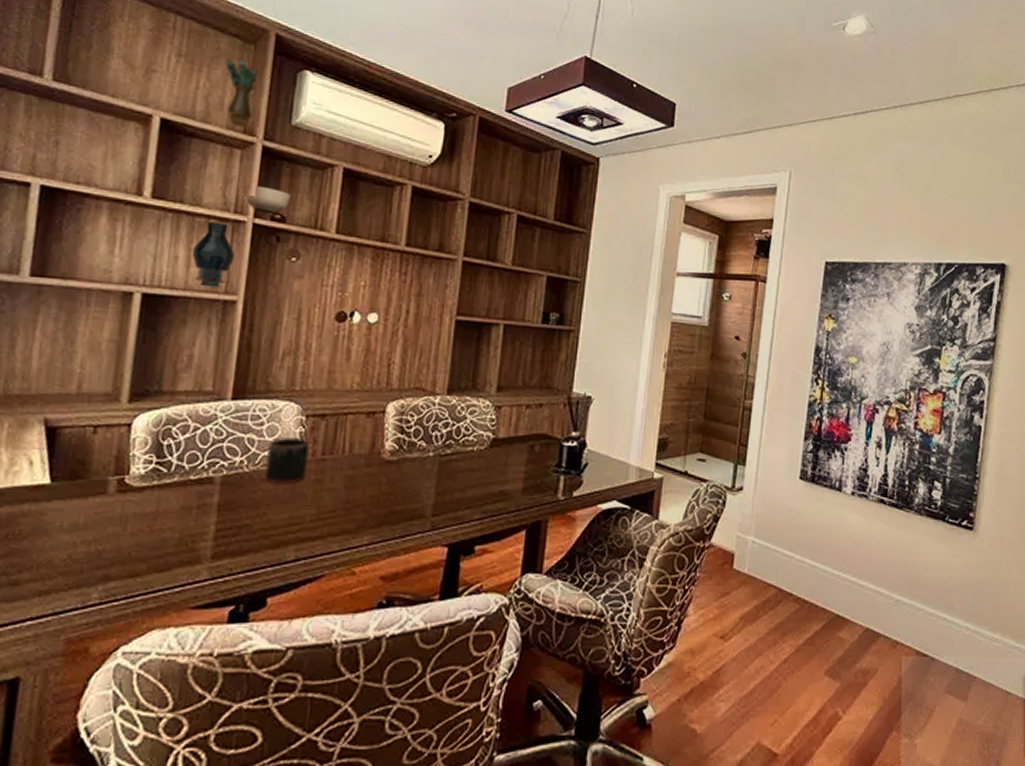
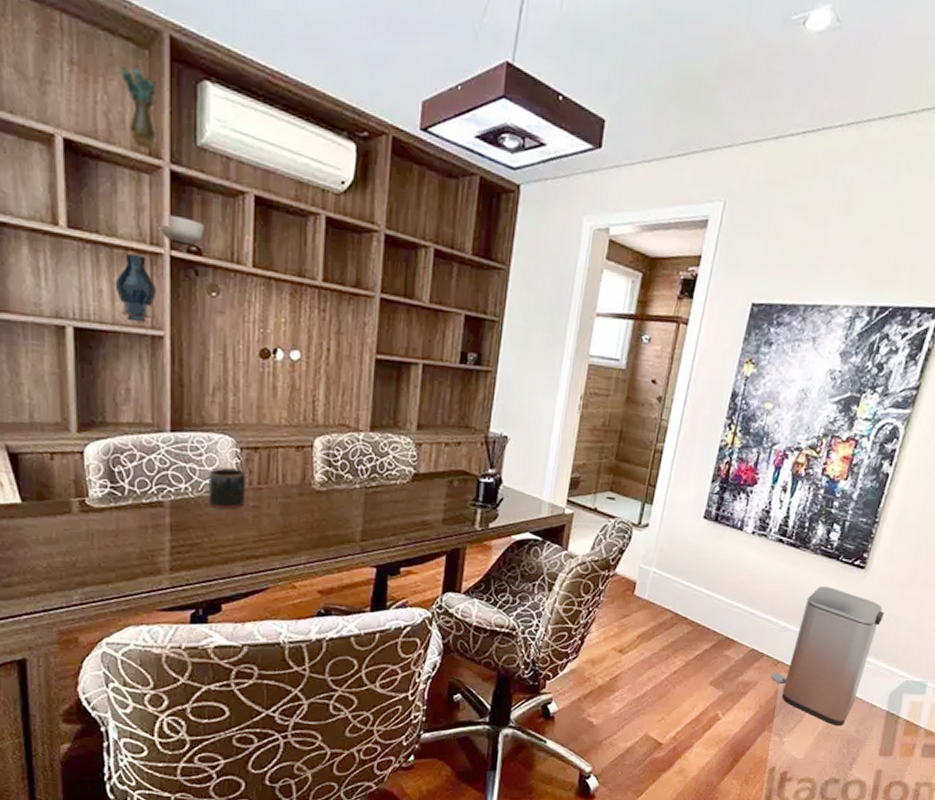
pedal bin: none [891,551,1001,720] -> present [771,586,884,725]

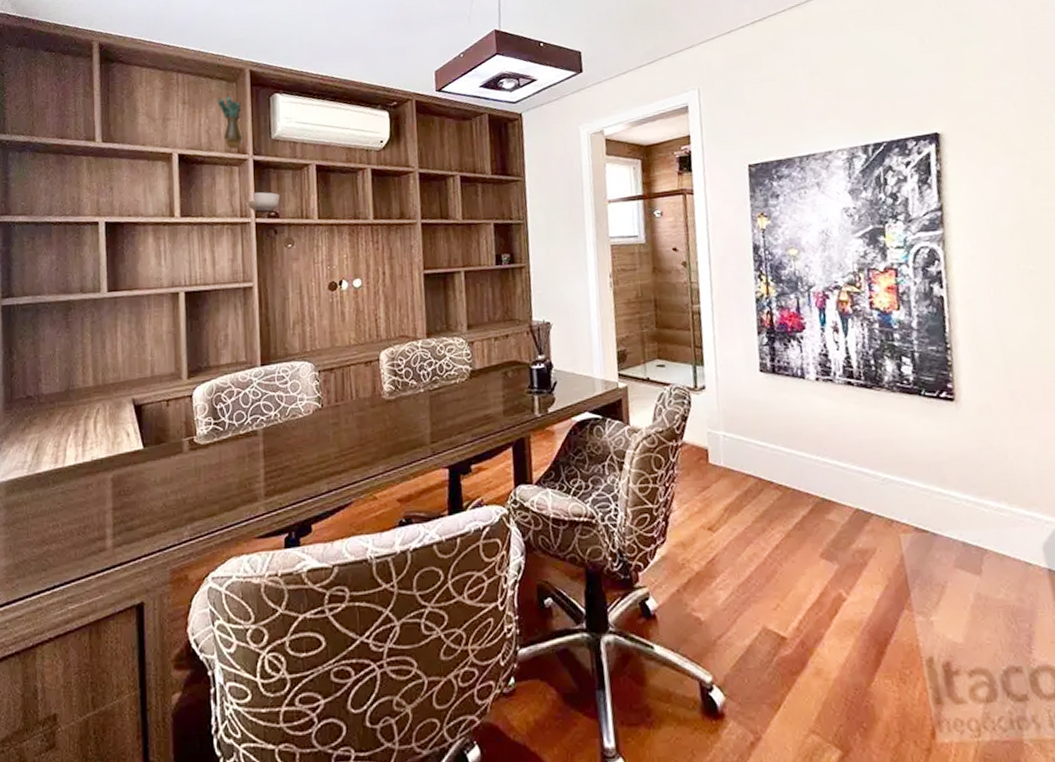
vase: present [115,254,157,323] -> none [215,227,247,280]
mug: present [207,467,246,509] -> none [293,390,326,430]
pedal bin: present [771,586,884,725] -> none [888,426,1003,594]

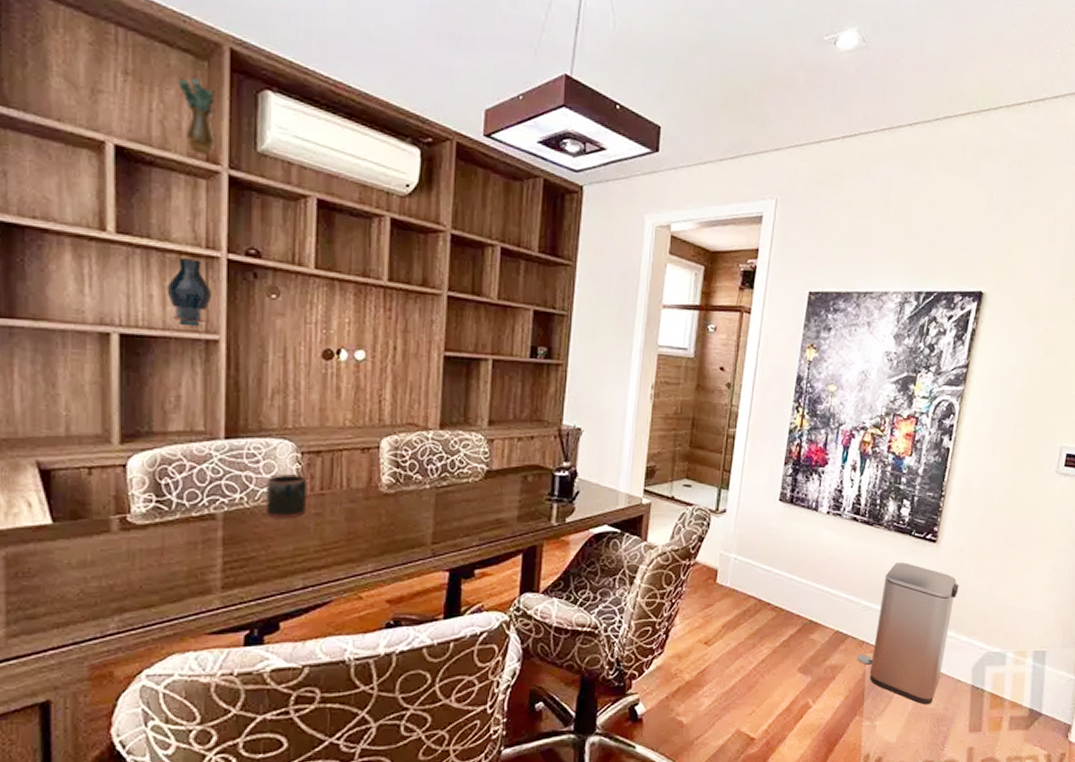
vase: none [215,227,247,280] -> present [166,258,212,327]
bowl: present [245,192,280,213] -> none [213,218,264,249]
mug: none [293,390,326,430] -> present [264,474,308,518]
pedal bin: none [888,426,1003,594] -> present [857,562,959,704]

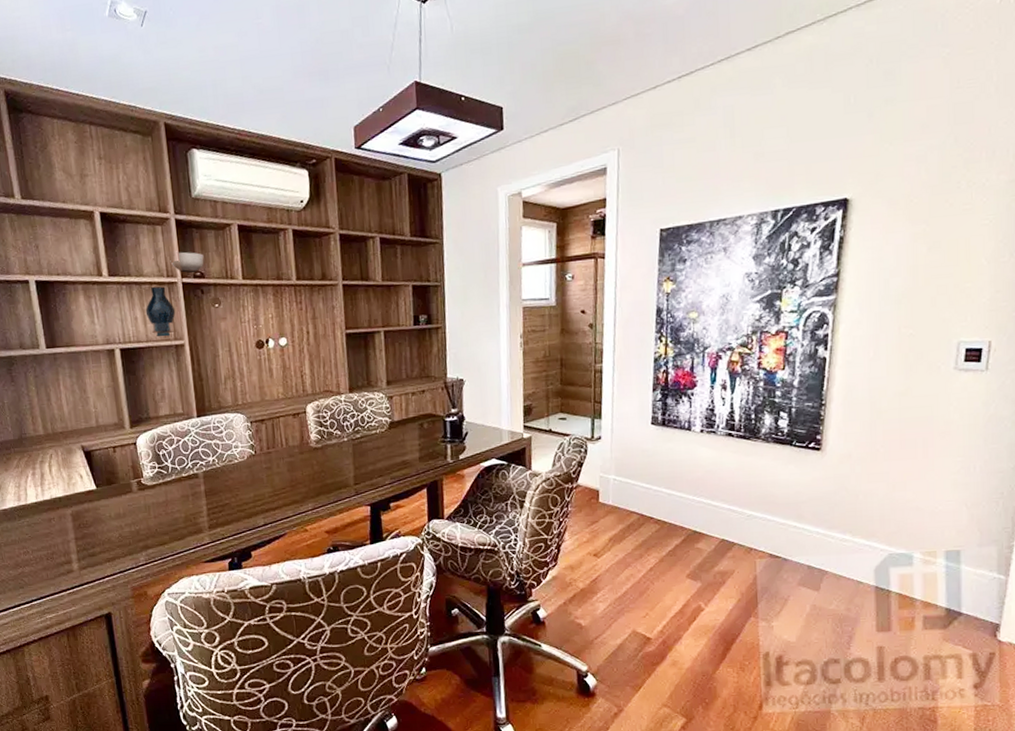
vase: present [176,75,217,156] -> none [132,149,163,208]
bowl: none [213,218,264,249] -> present [170,251,204,273]
mug: present [264,474,308,518] -> none [229,439,259,473]
pedal bin: present [857,562,959,704] -> none [746,471,851,605]

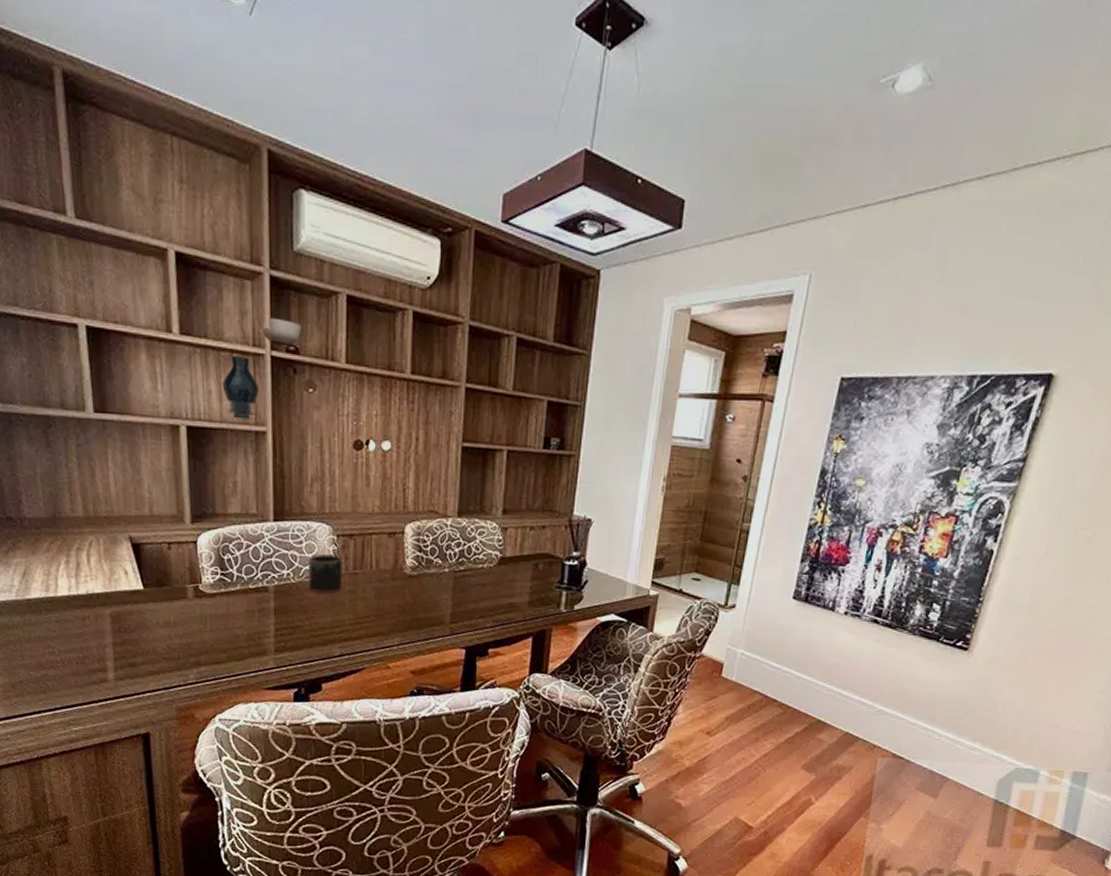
mug: none [229,439,259,473] -> present [307,554,343,593]

